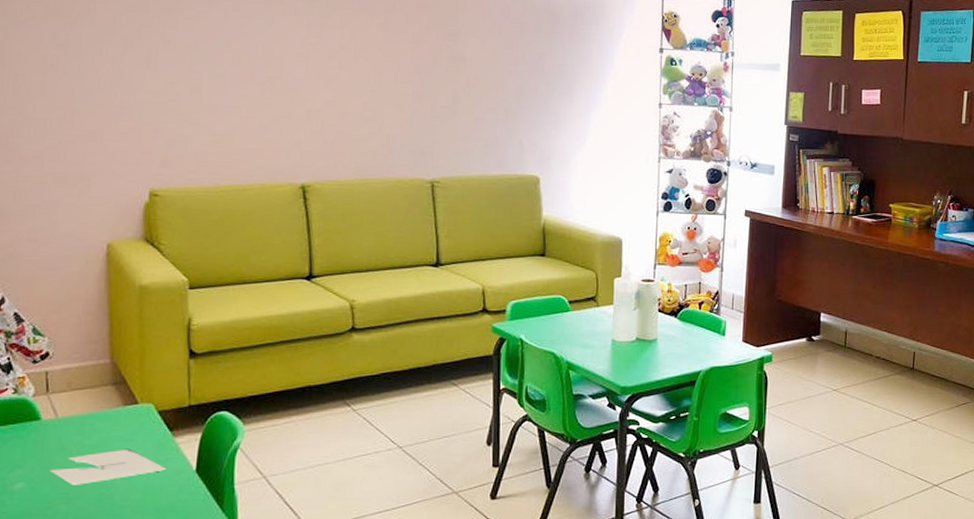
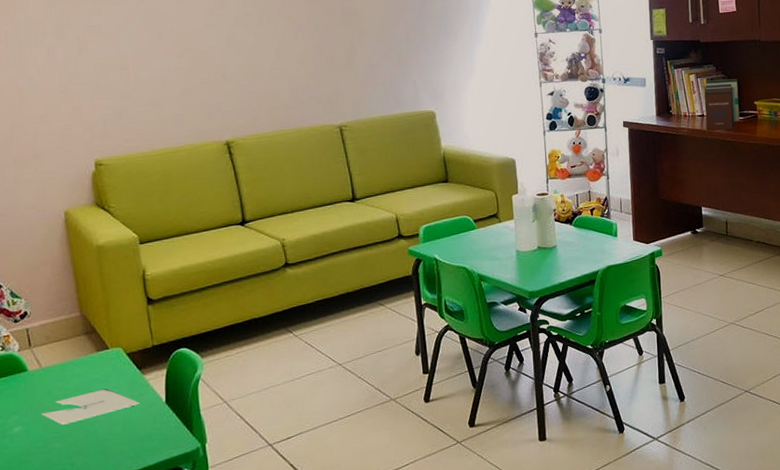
books: none [835,176,874,231] -> present [704,79,740,131]

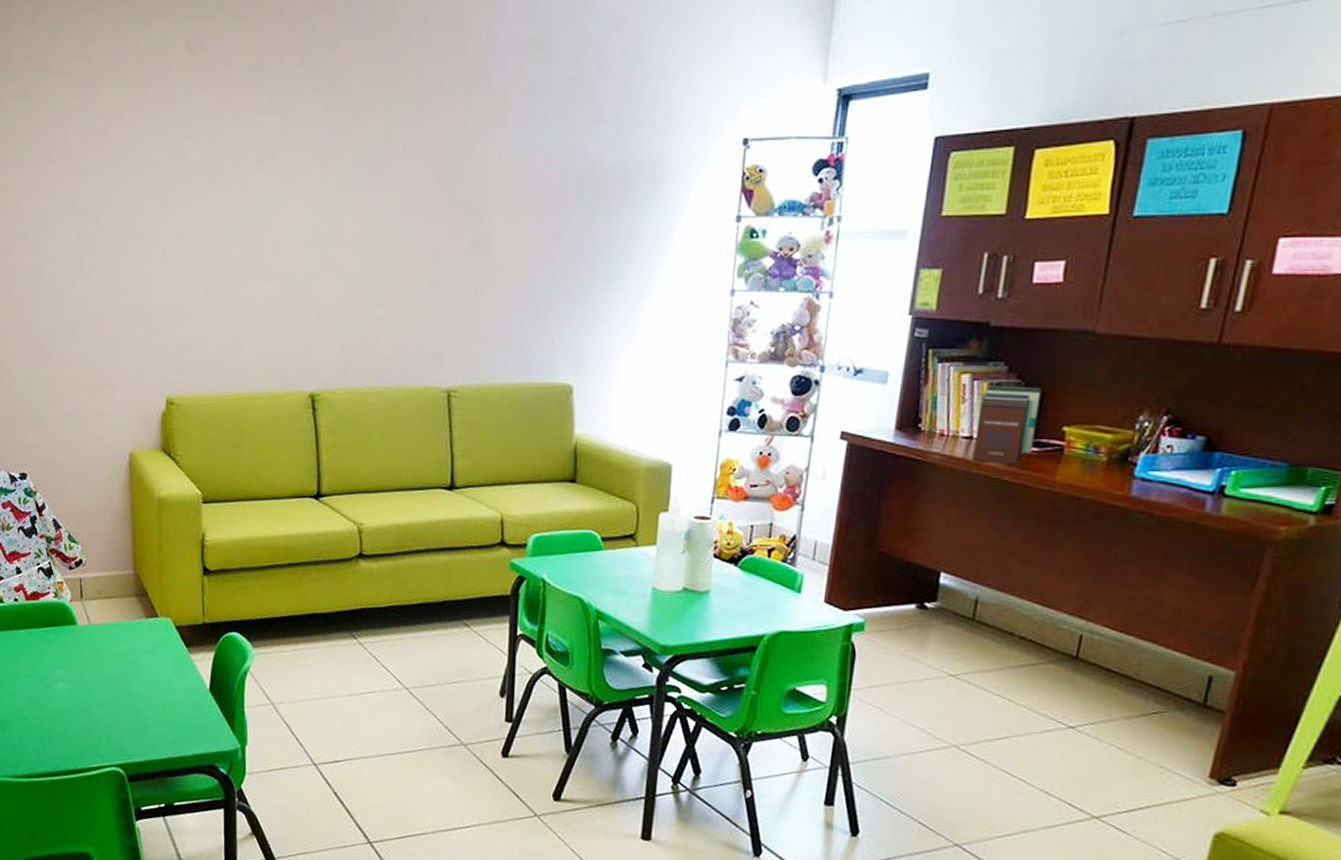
paper: present [41,388,140,425] -> none [85,660,184,691]

